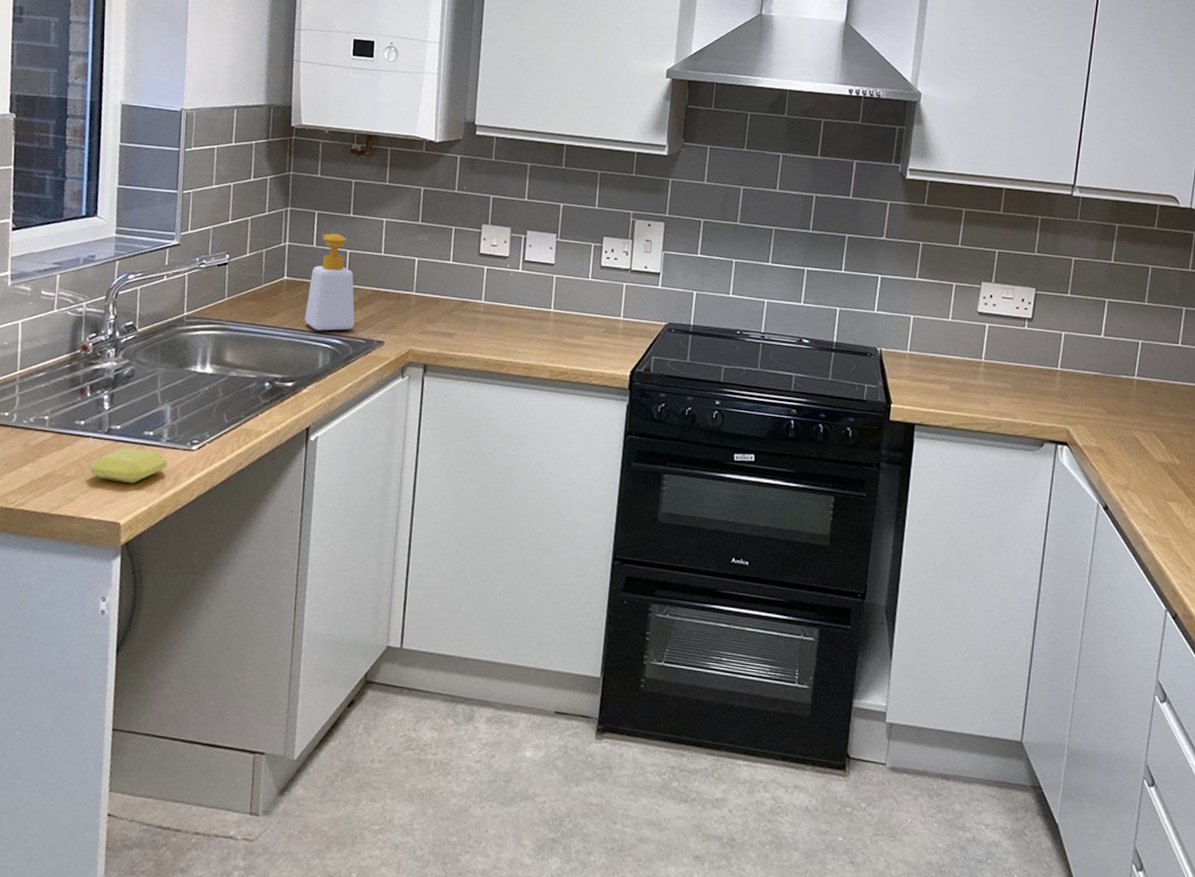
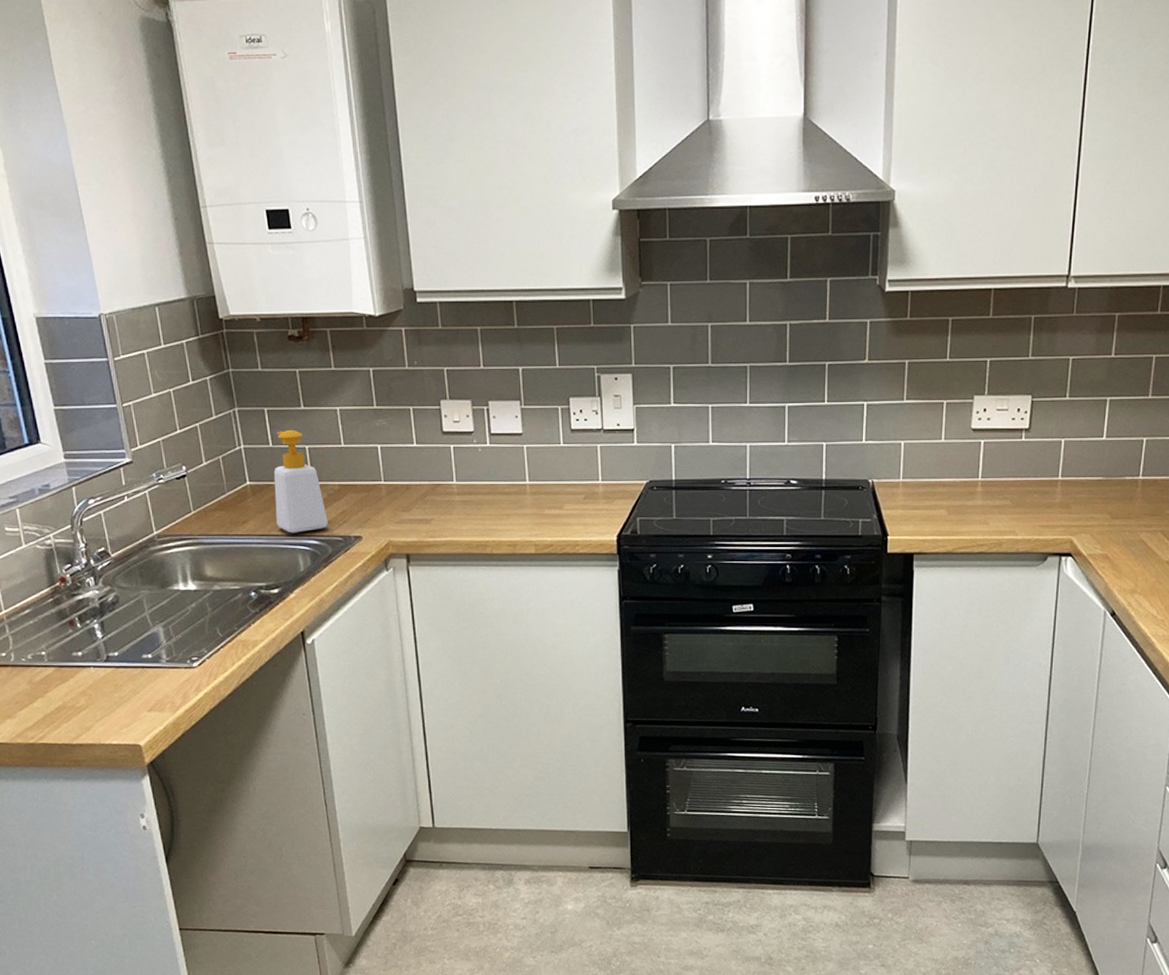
soap bar: present [88,447,168,484] -> none [96,672,173,707]

